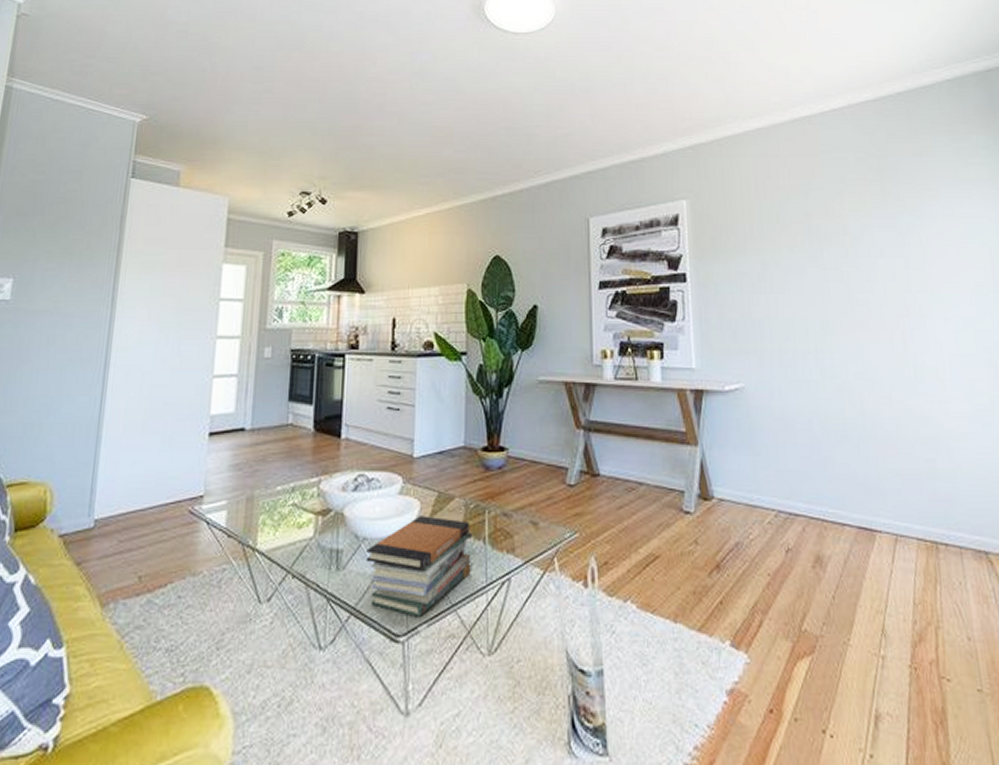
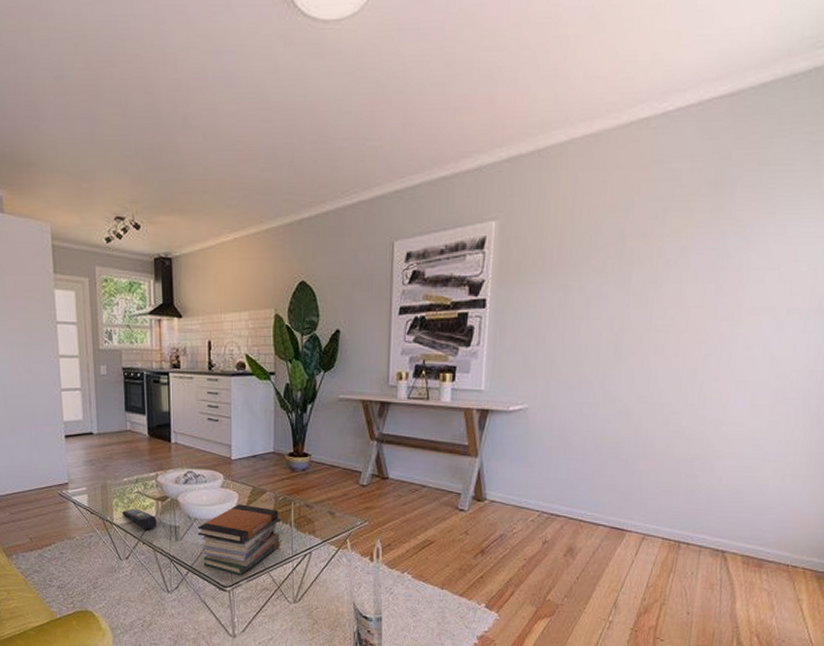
remote control: none [270,527,315,556] -> present [122,508,157,529]

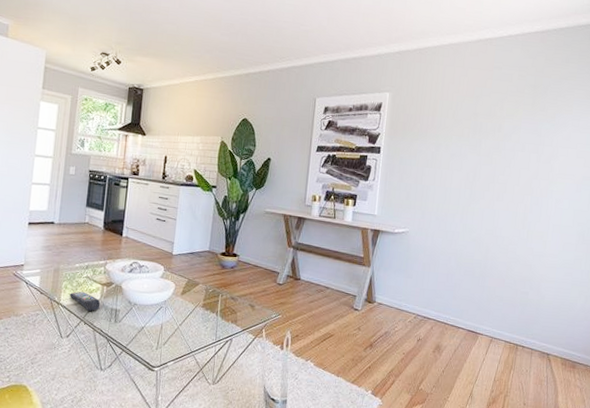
book stack: present [197,504,280,575] -> none [135,293,209,357]

